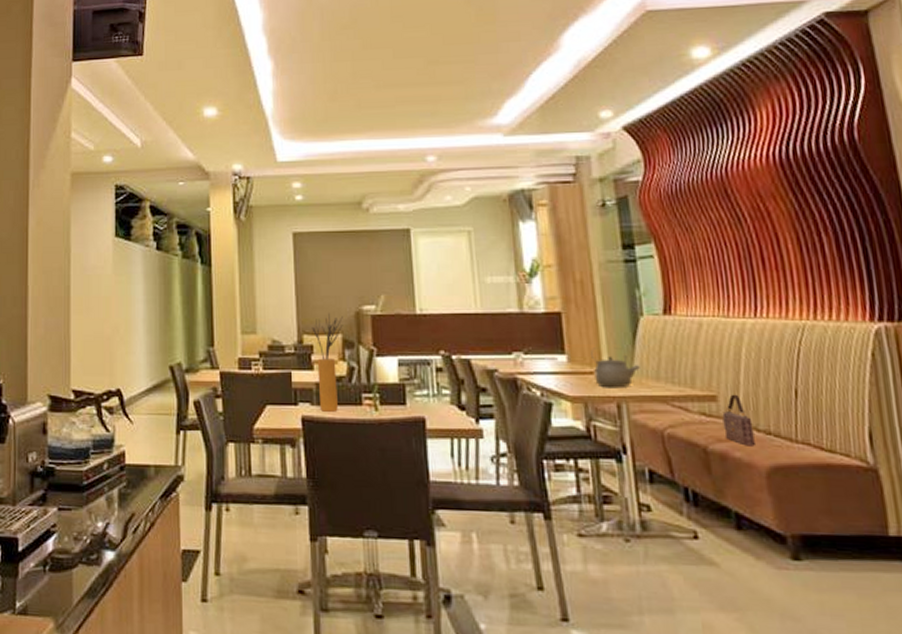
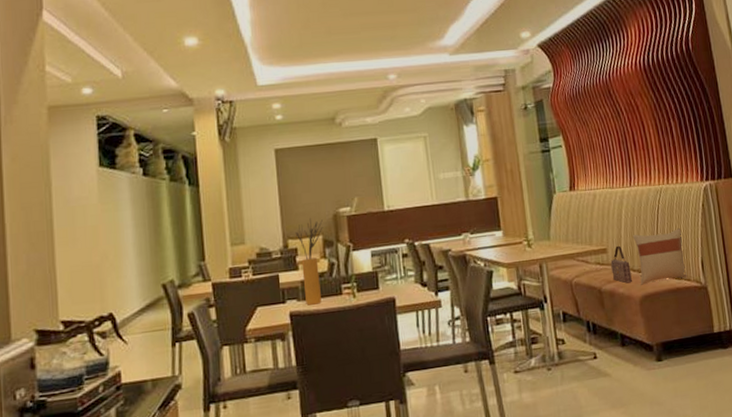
tea kettle: present [591,348,640,389] -> none [520,220,555,253]
pillow: none [757,382,845,454] -> present [632,228,688,285]

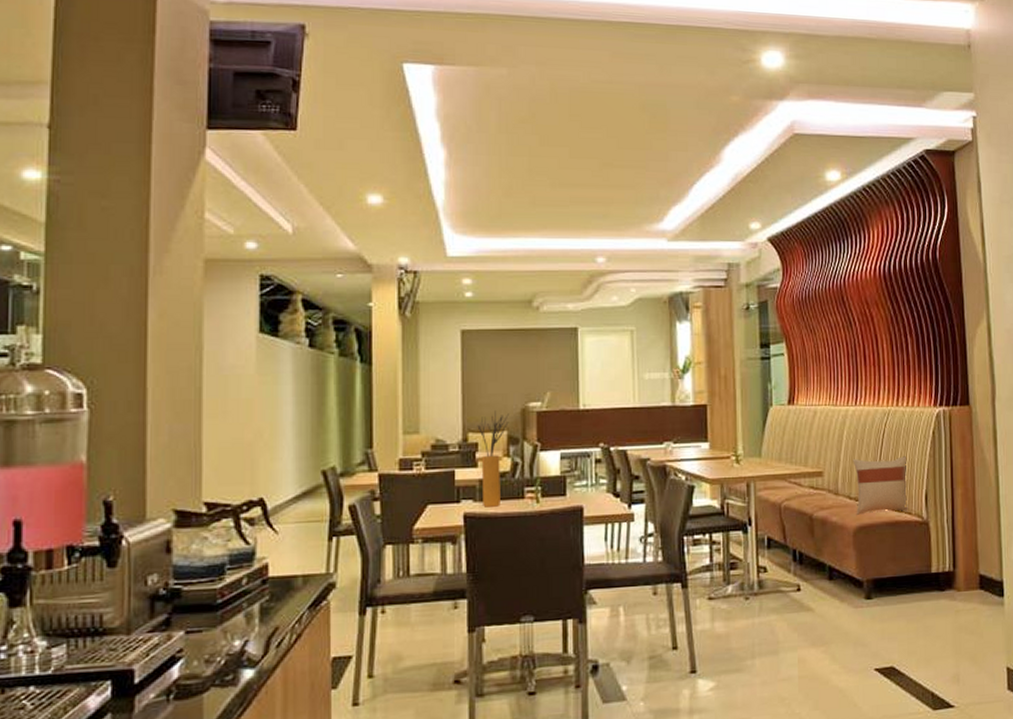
handbag: present [610,245,632,284] -> none [826,469,847,512]

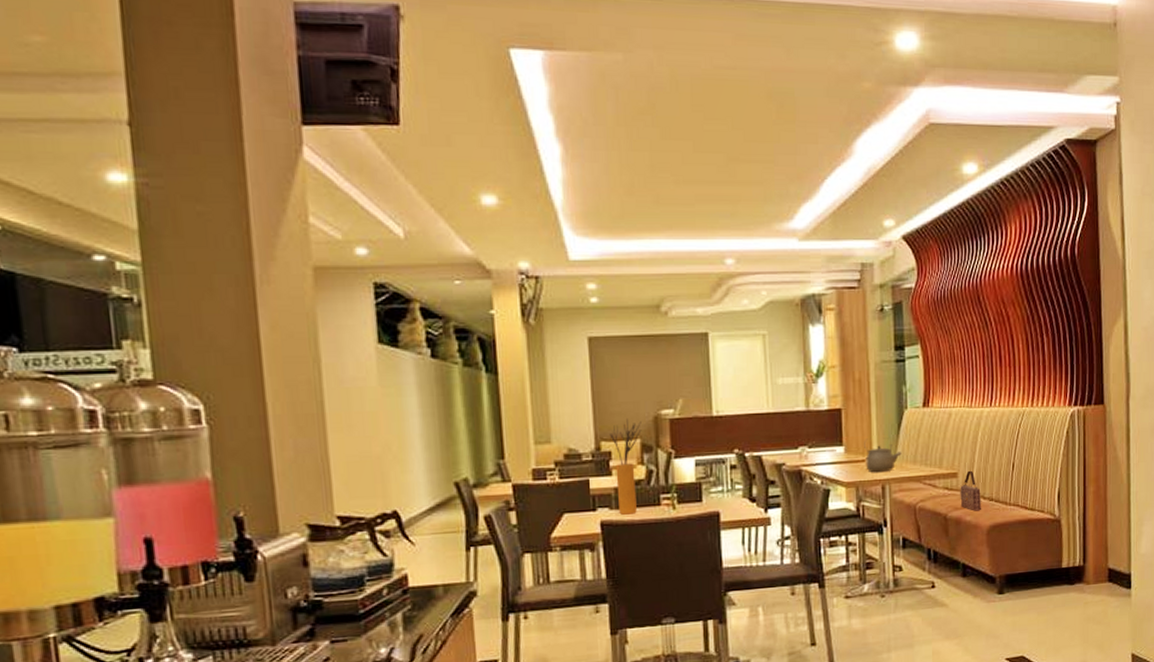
tea kettle: none [729,435,767,470] -> present [864,438,902,473]
handbag: none [826,469,847,512] -> present [960,470,981,511]
pillow: present [853,456,908,515] -> none [987,456,1041,514]

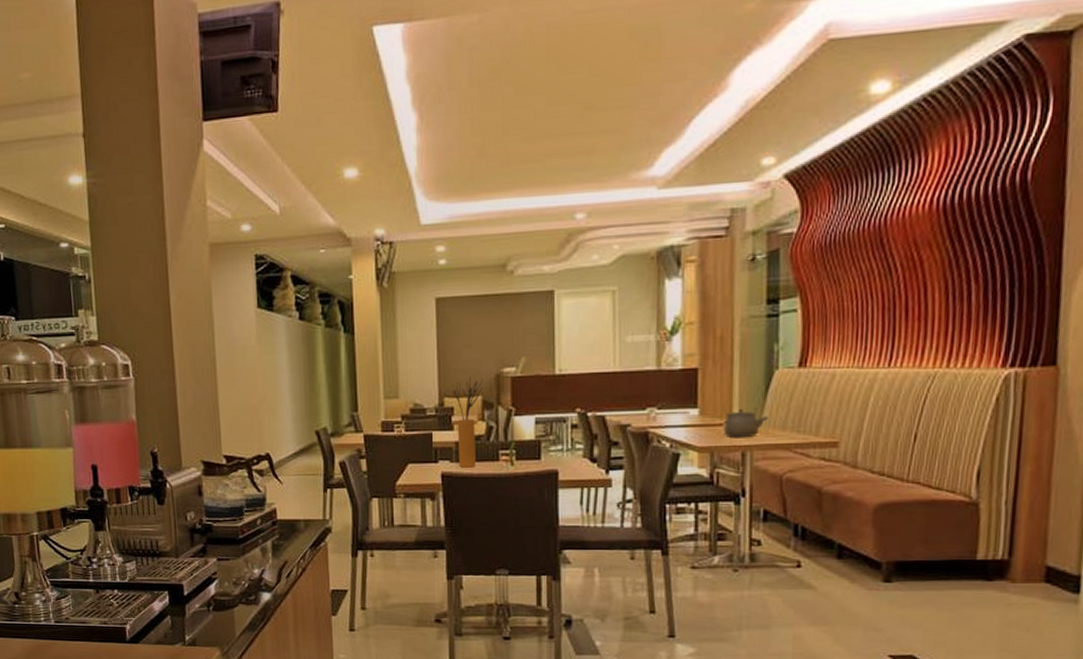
handbag: present [960,470,981,511] -> none [840,440,869,487]

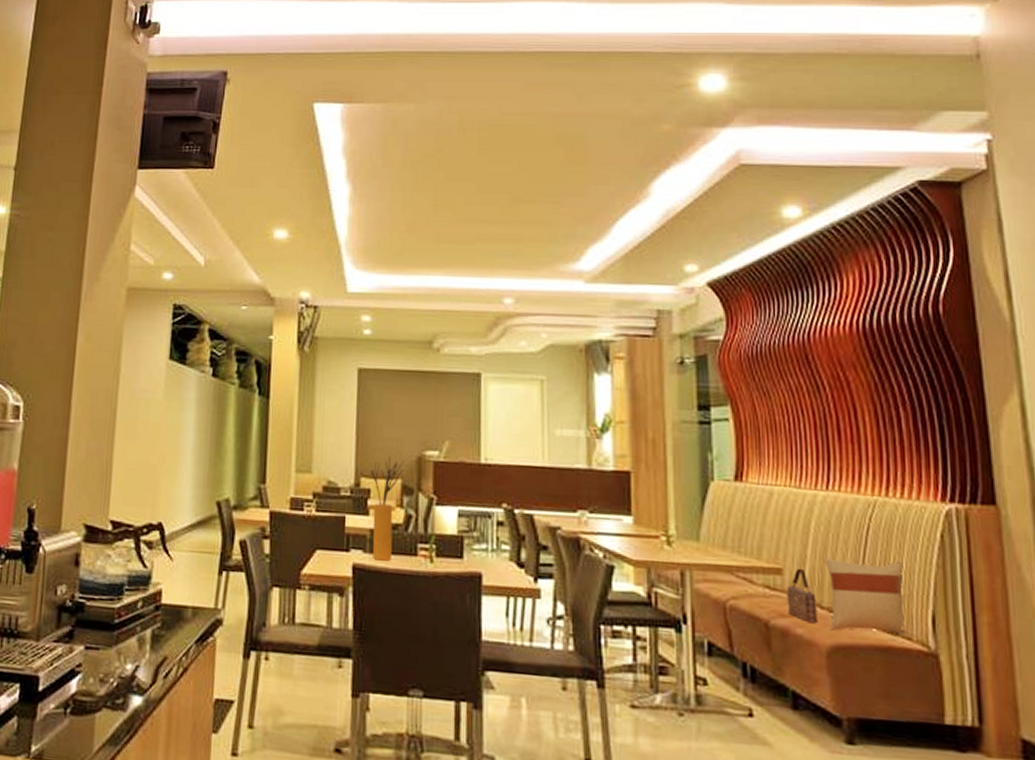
tea kettle: present [723,400,768,438] -> none [658,511,707,555]
handbag: none [840,440,869,487] -> present [786,568,817,624]
pillow: none [879,426,956,491] -> present [824,558,907,637]

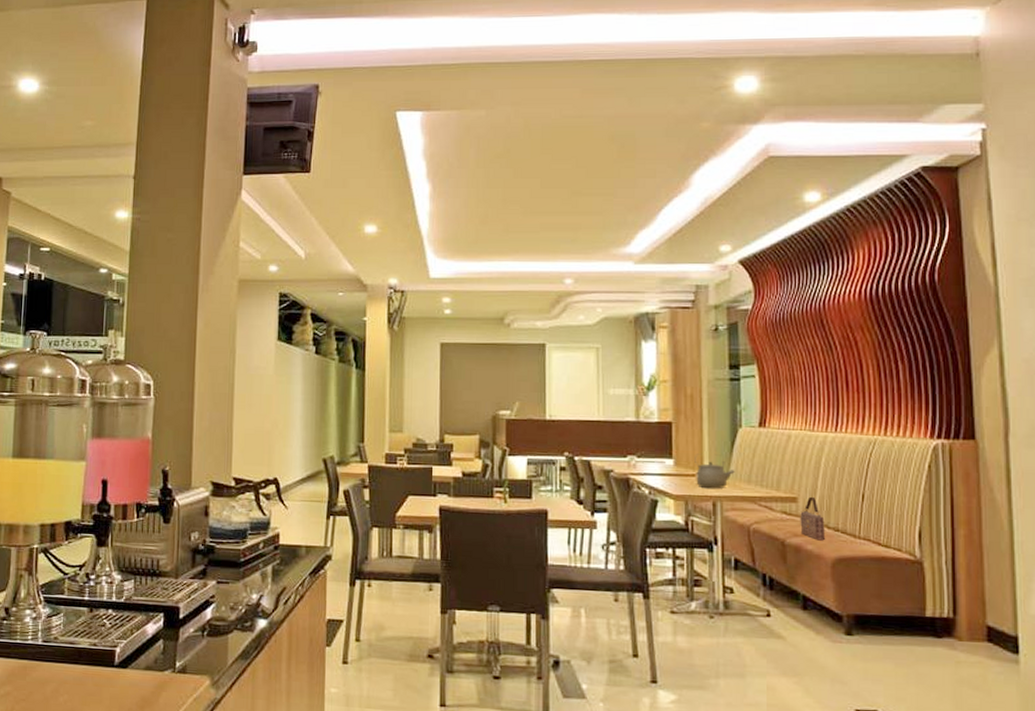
vase: present [370,456,404,561] -> none [452,416,481,503]
tea kettle: none [658,511,707,555] -> present [695,454,735,489]
pillow: present [824,558,907,637] -> none [832,488,898,549]

